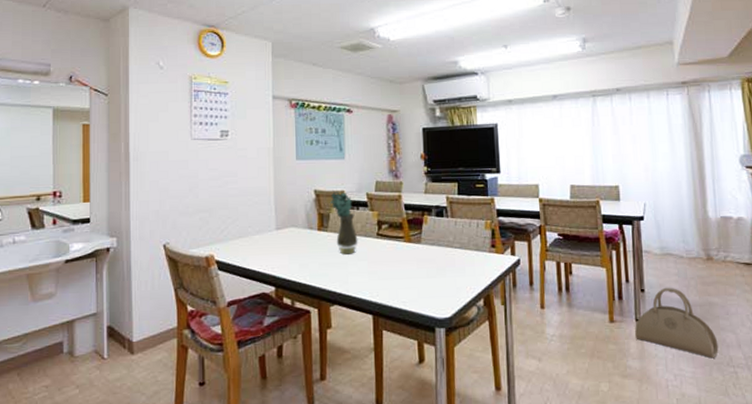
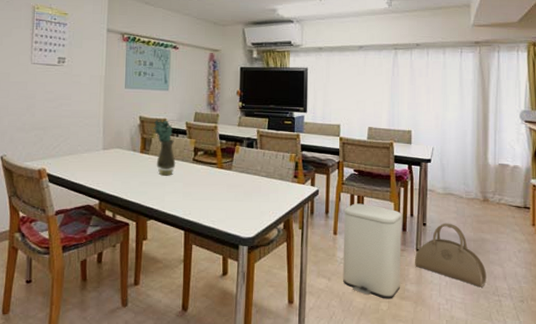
pedal bin: none [551,271,622,379] -> present [342,203,402,299]

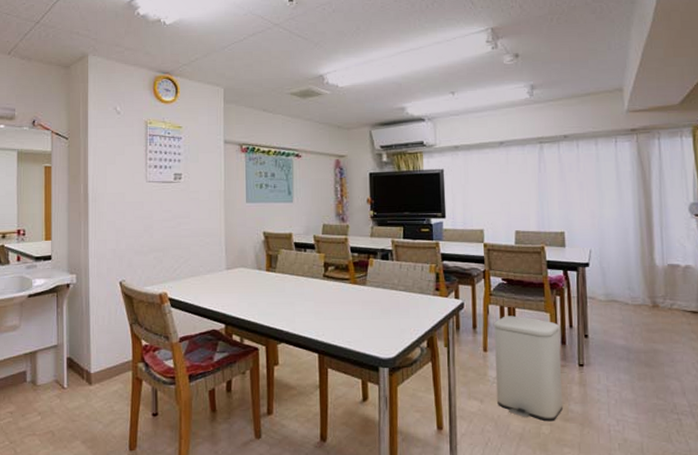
vase: present [153,117,176,176] -> none [278,232,305,295]
handbag: present [415,223,487,288] -> none [578,333,663,405]

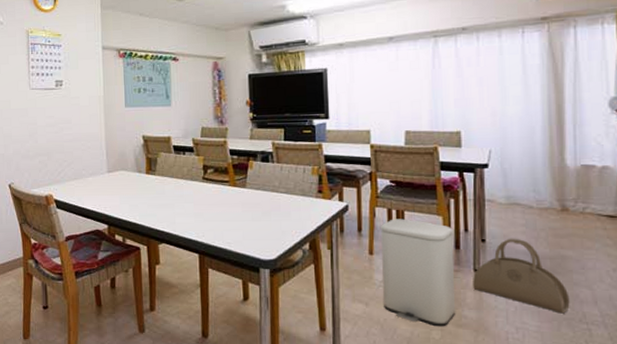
handbag: none [578,333,663,405] -> present [473,238,570,314]

